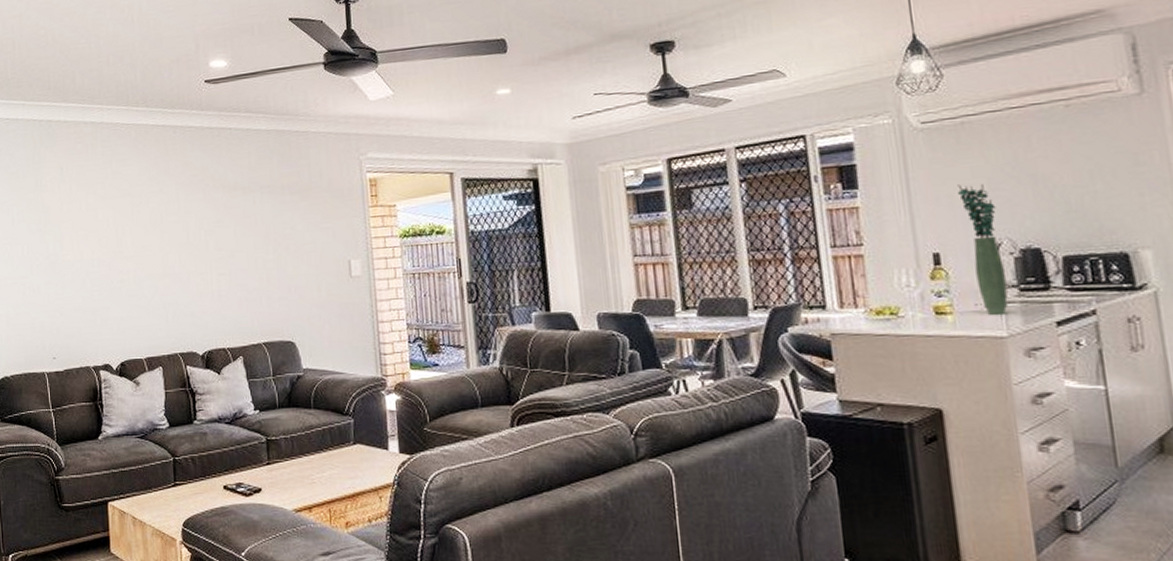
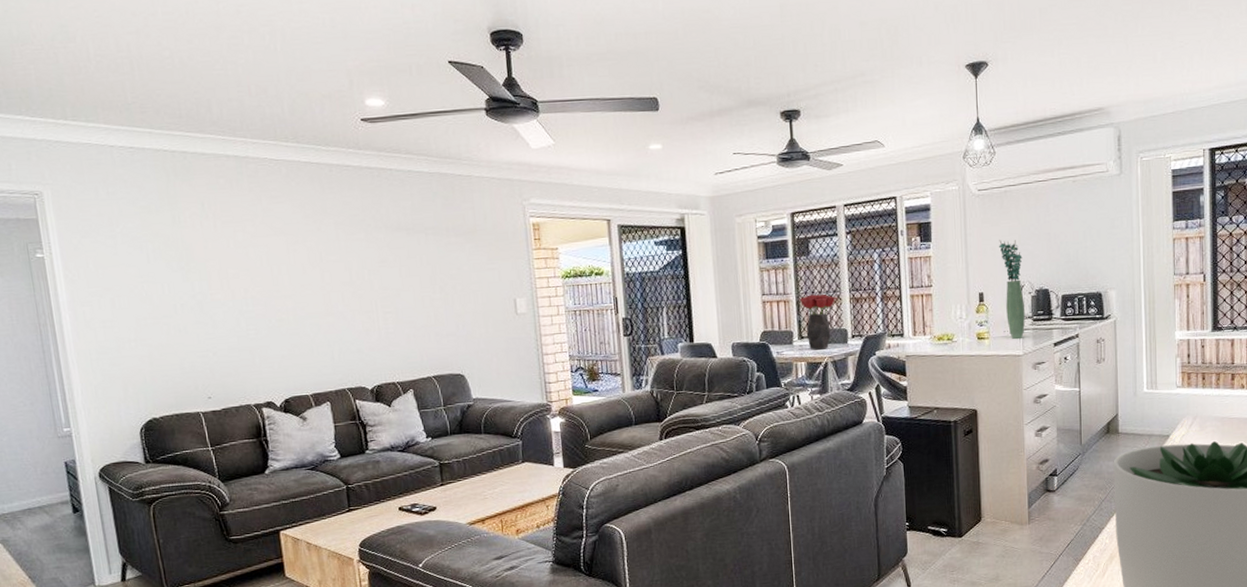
bouquet: none [681,254,732,324] -> present [799,293,837,350]

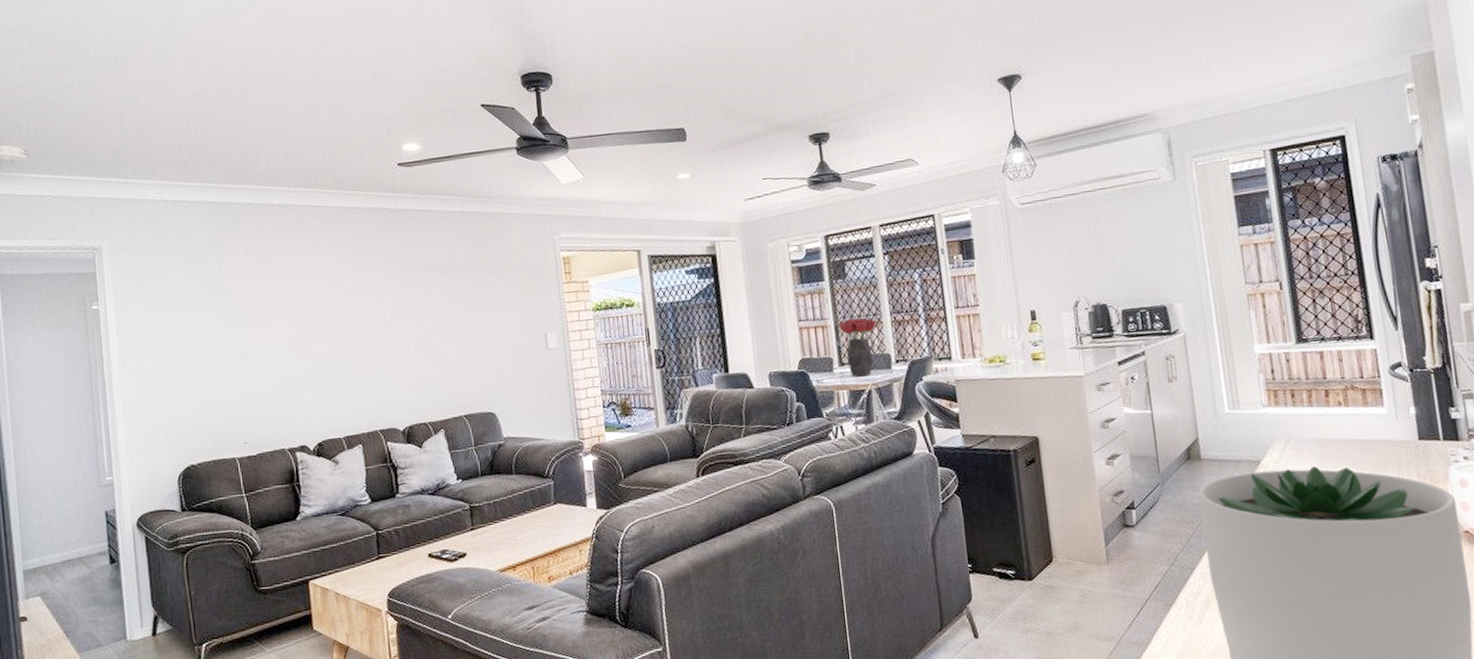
vase: present [999,240,1025,339] -> none [1048,254,1085,359]

